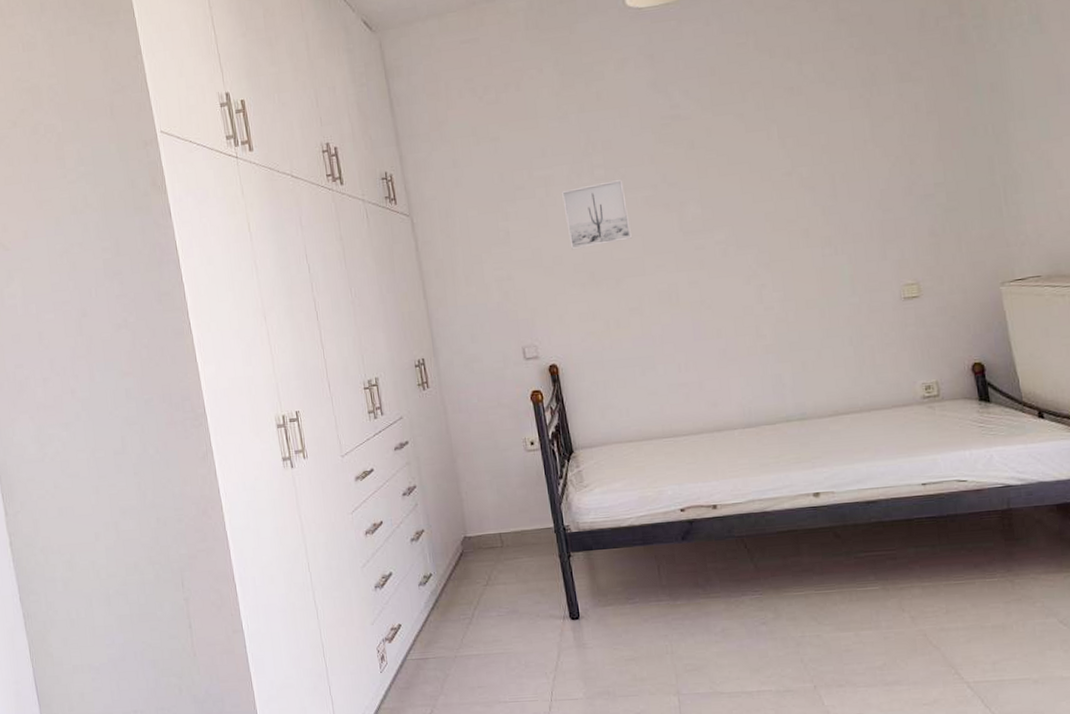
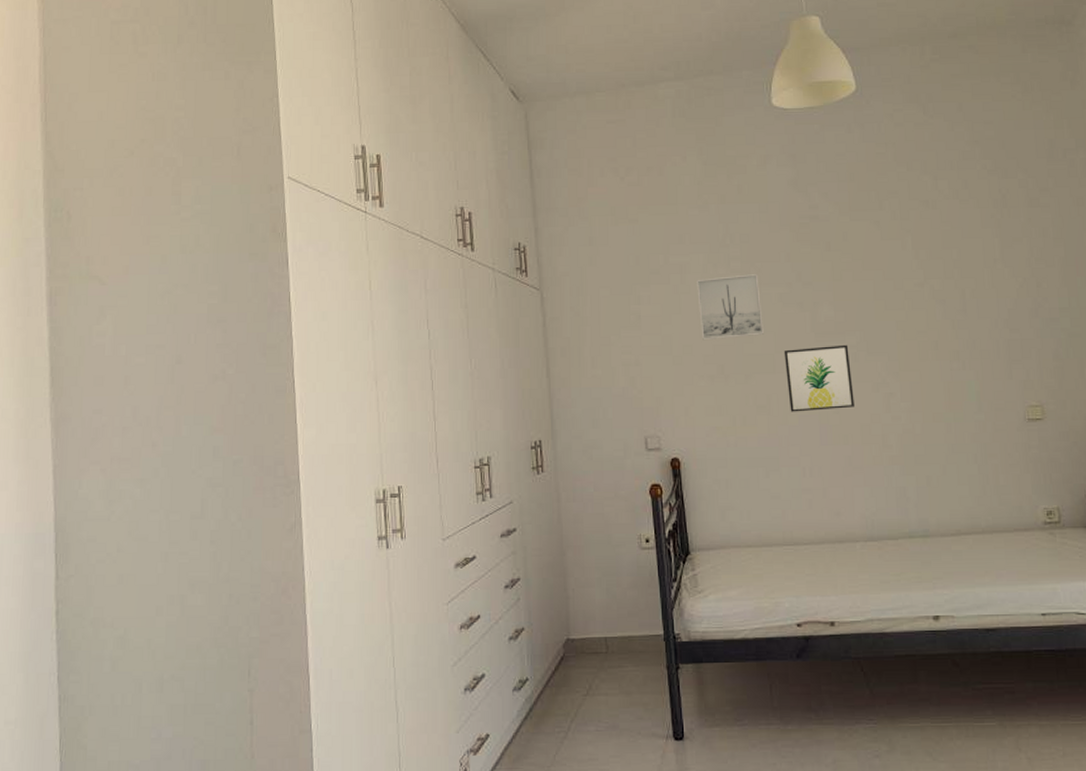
wall art: none [652,241,726,312] -> present [783,344,854,412]

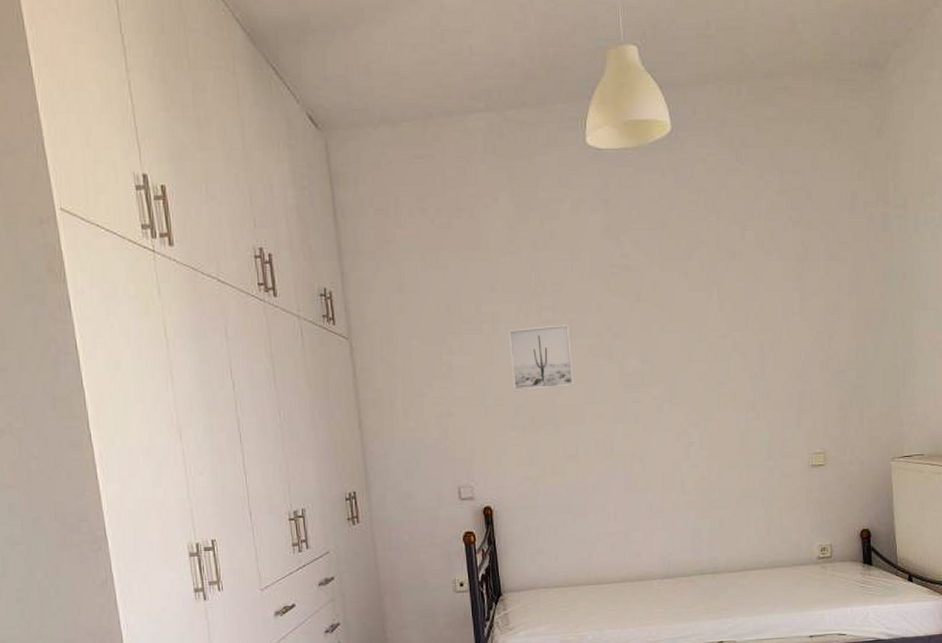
wall art: present [783,344,854,412] -> none [592,395,657,461]

